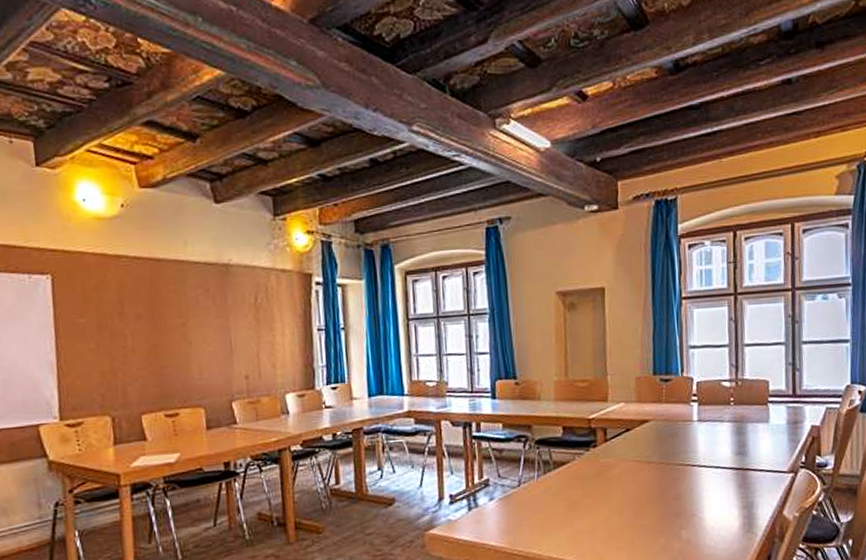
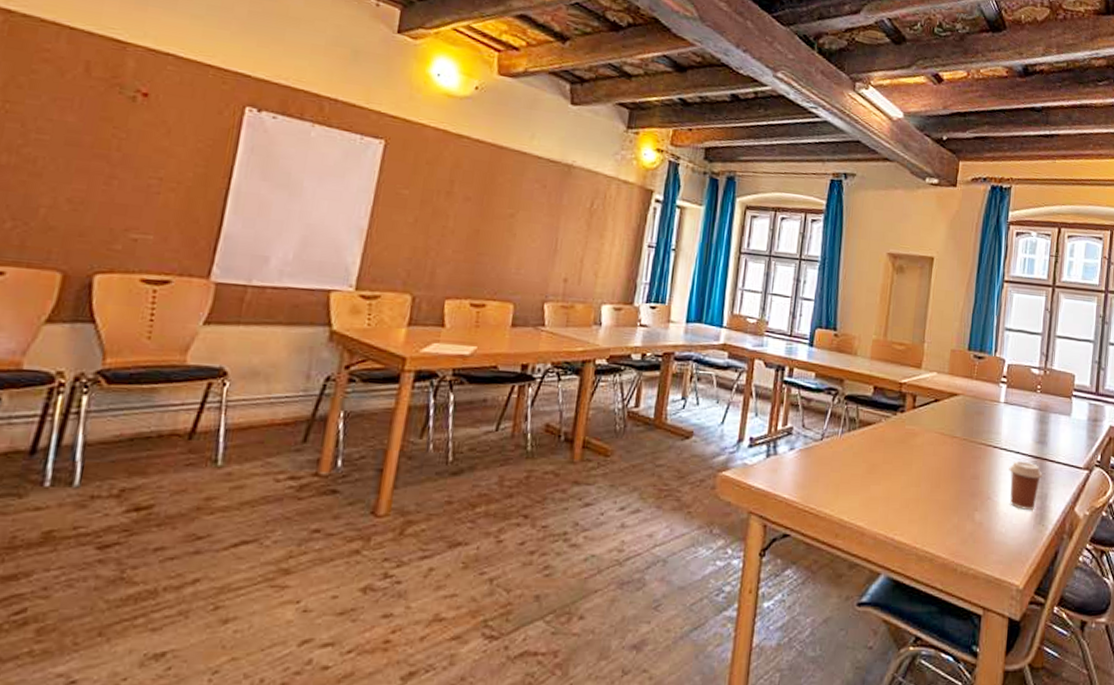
coffee cup: none [710,474,747,521] -> present [1009,460,1043,510]

